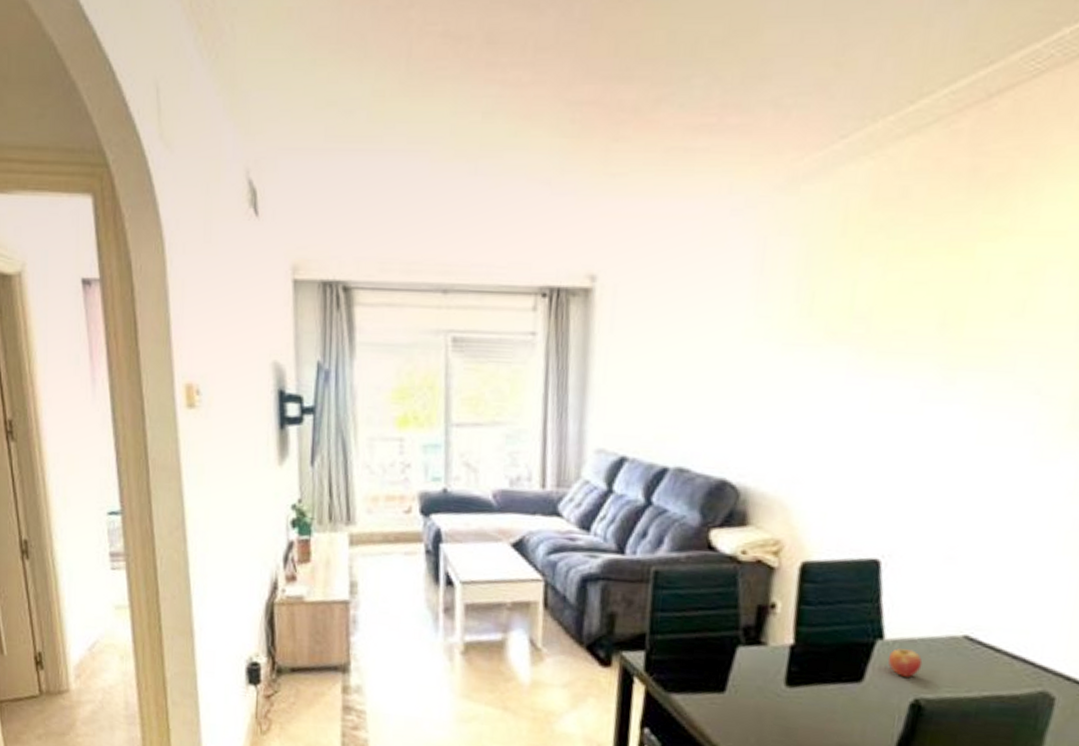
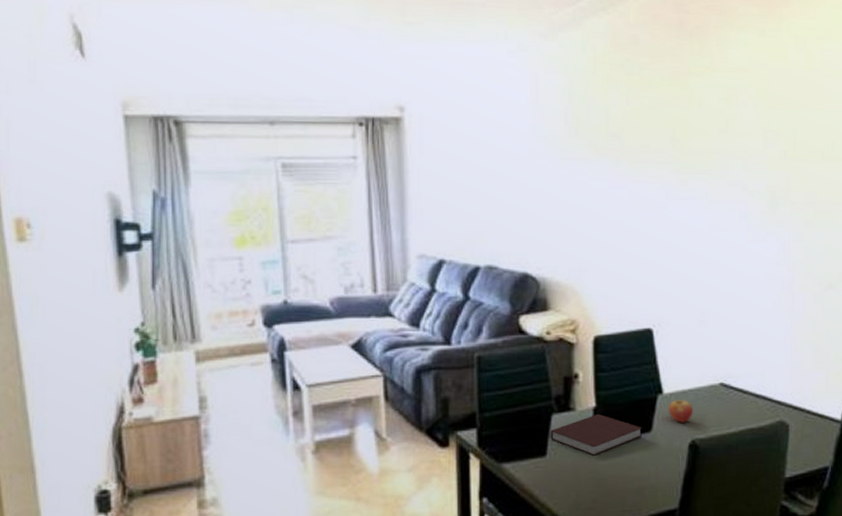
notebook: none [732,653,850,700] -> present [550,414,642,456]

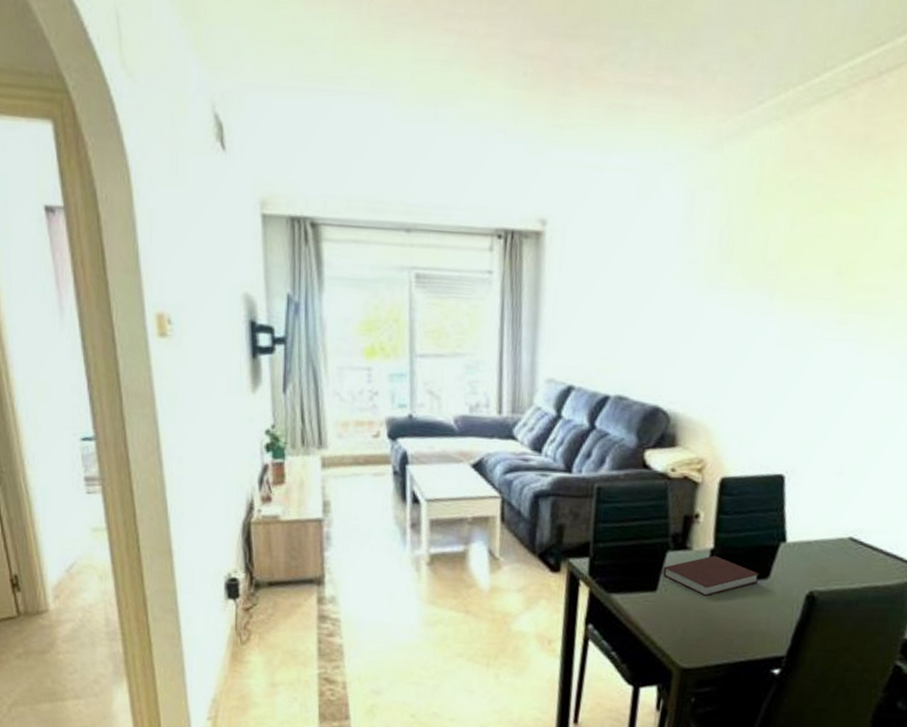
fruit: present [668,400,694,423] -> none [789,549,817,573]

